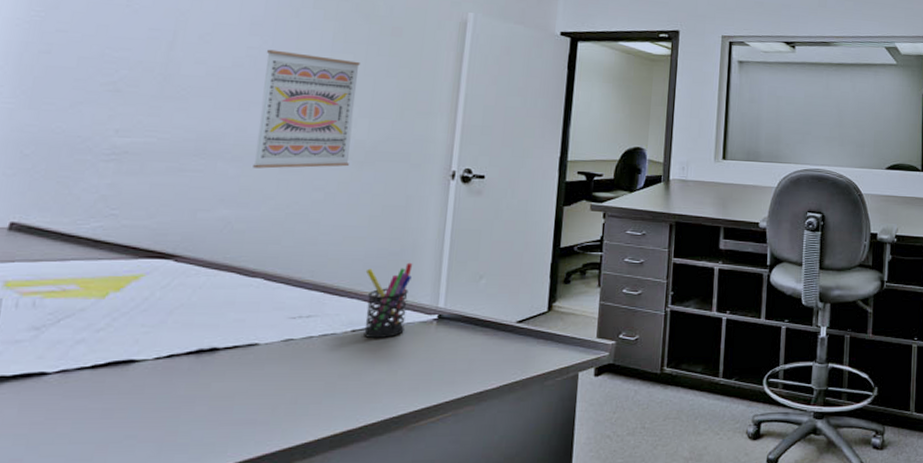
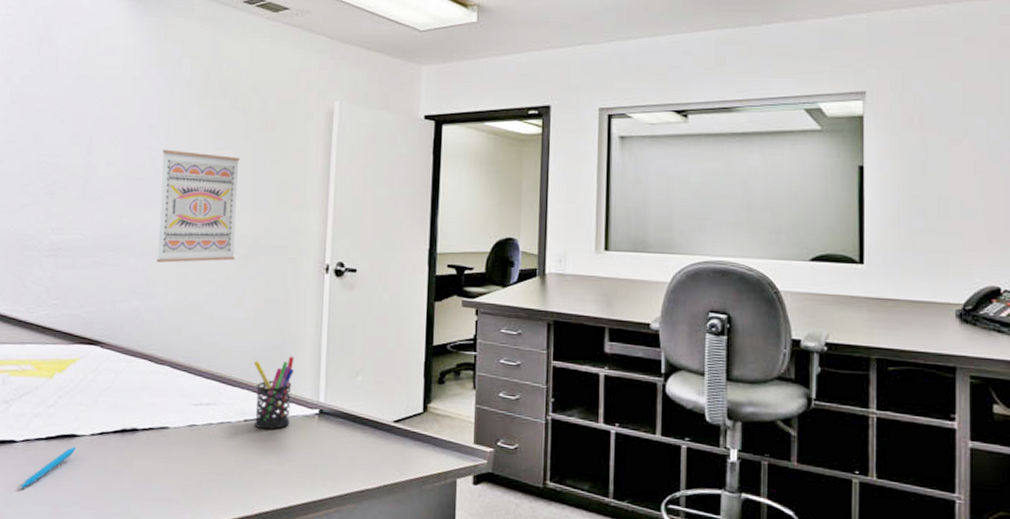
pen: none [50,374,134,428] -> present [20,447,76,489]

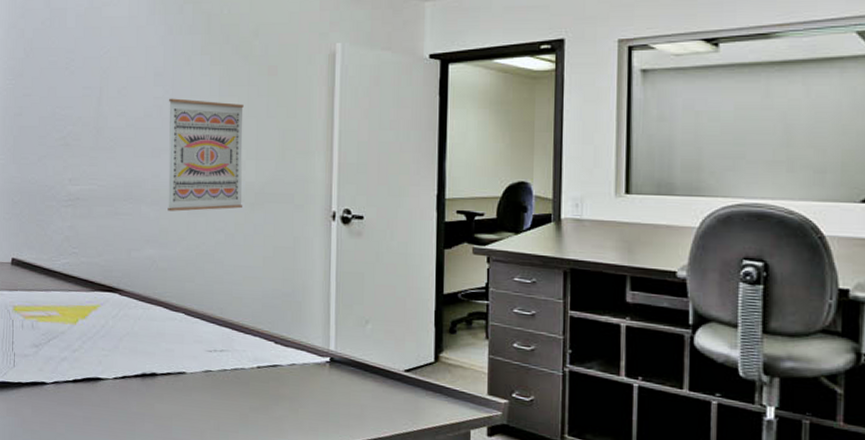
pen: present [20,447,76,489] -> none [52,390,101,428]
pen holder: present [253,356,295,430] -> none [264,304,304,377]

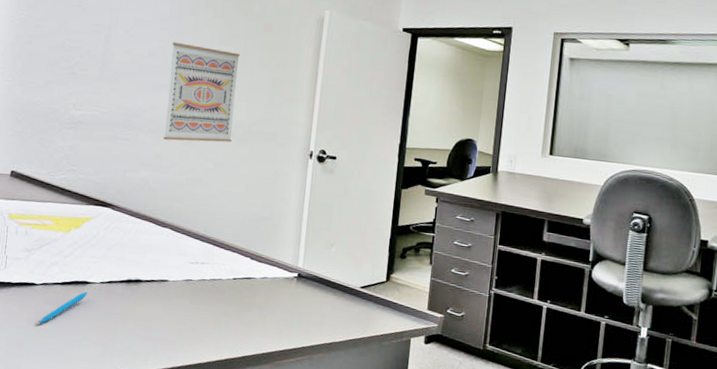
pen: none [52,390,101,428] -> present [38,292,88,325]

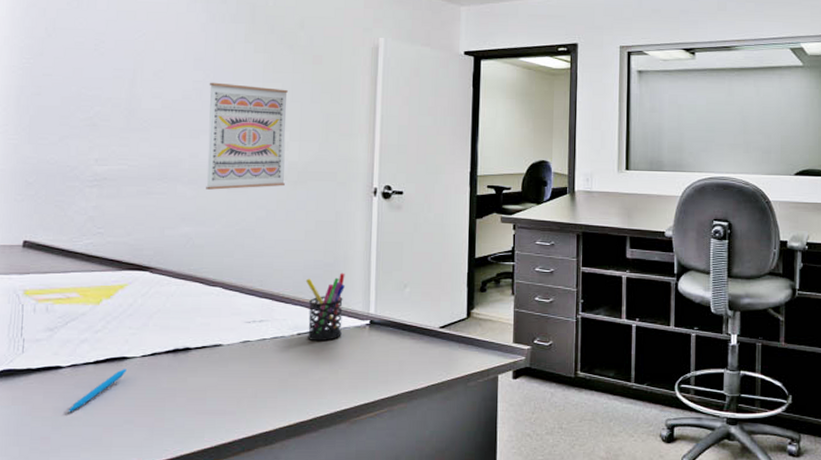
pen holder: none [242,227,279,288] -> present [305,273,345,342]

